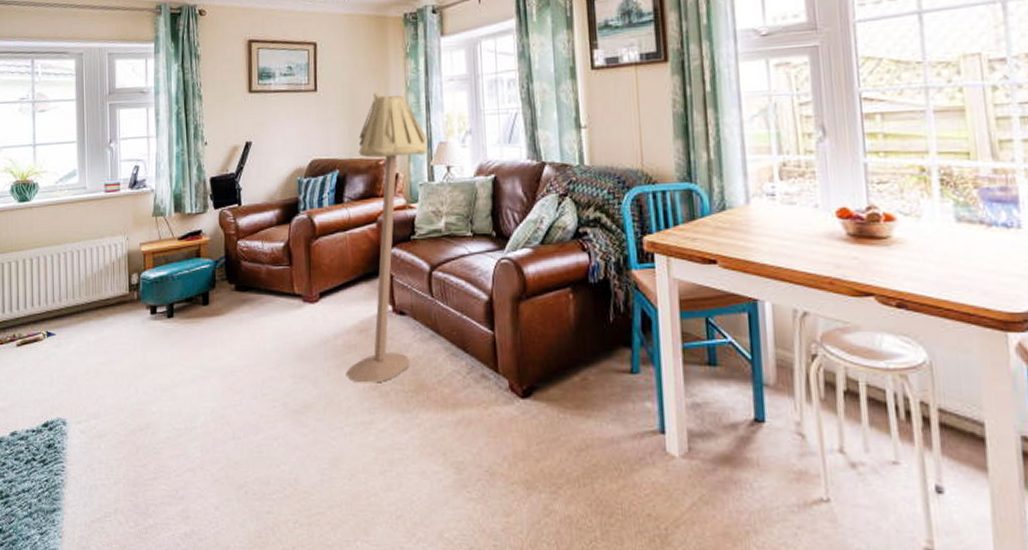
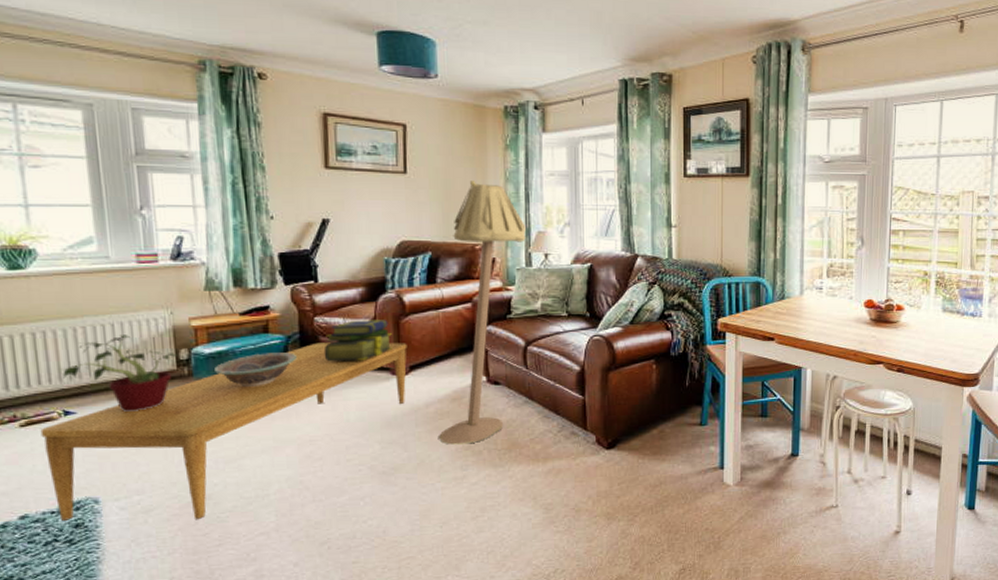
coffee table: none [30,267,317,448] -> present [40,342,407,521]
potted plant: none [47,260,131,334] -> present [60,335,179,412]
decorative bowl: none [156,277,222,313] -> present [213,353,297,388]
stack of books: none [245,243,304,287] -> present [323,320,393,362]

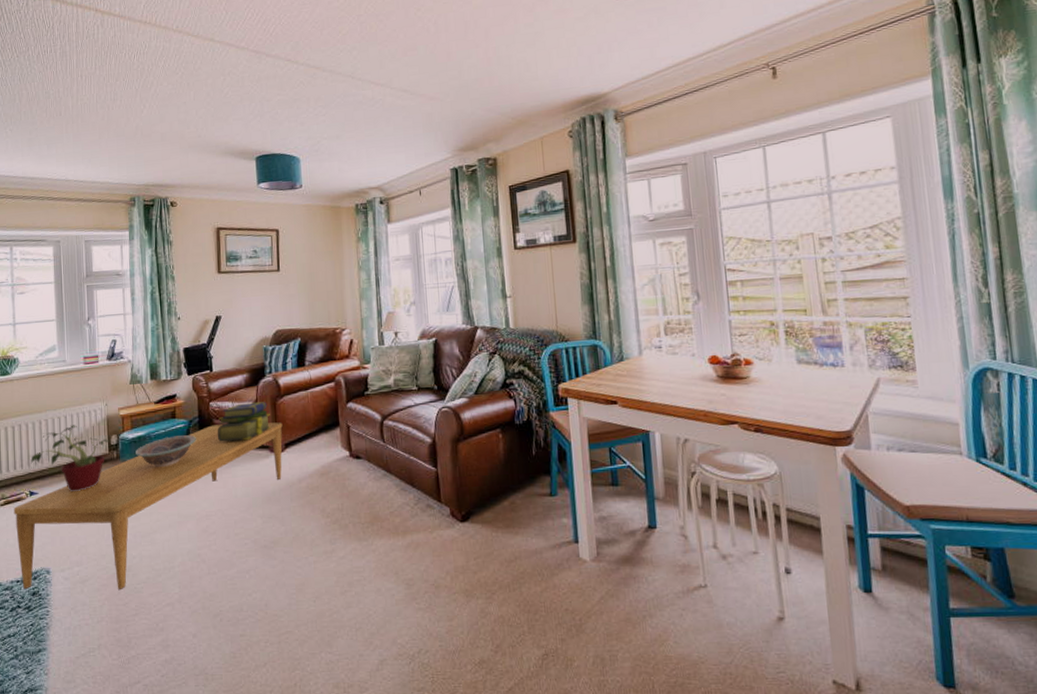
floor lamp: present [439,180,526,445] -> none [310,272,378,519]

